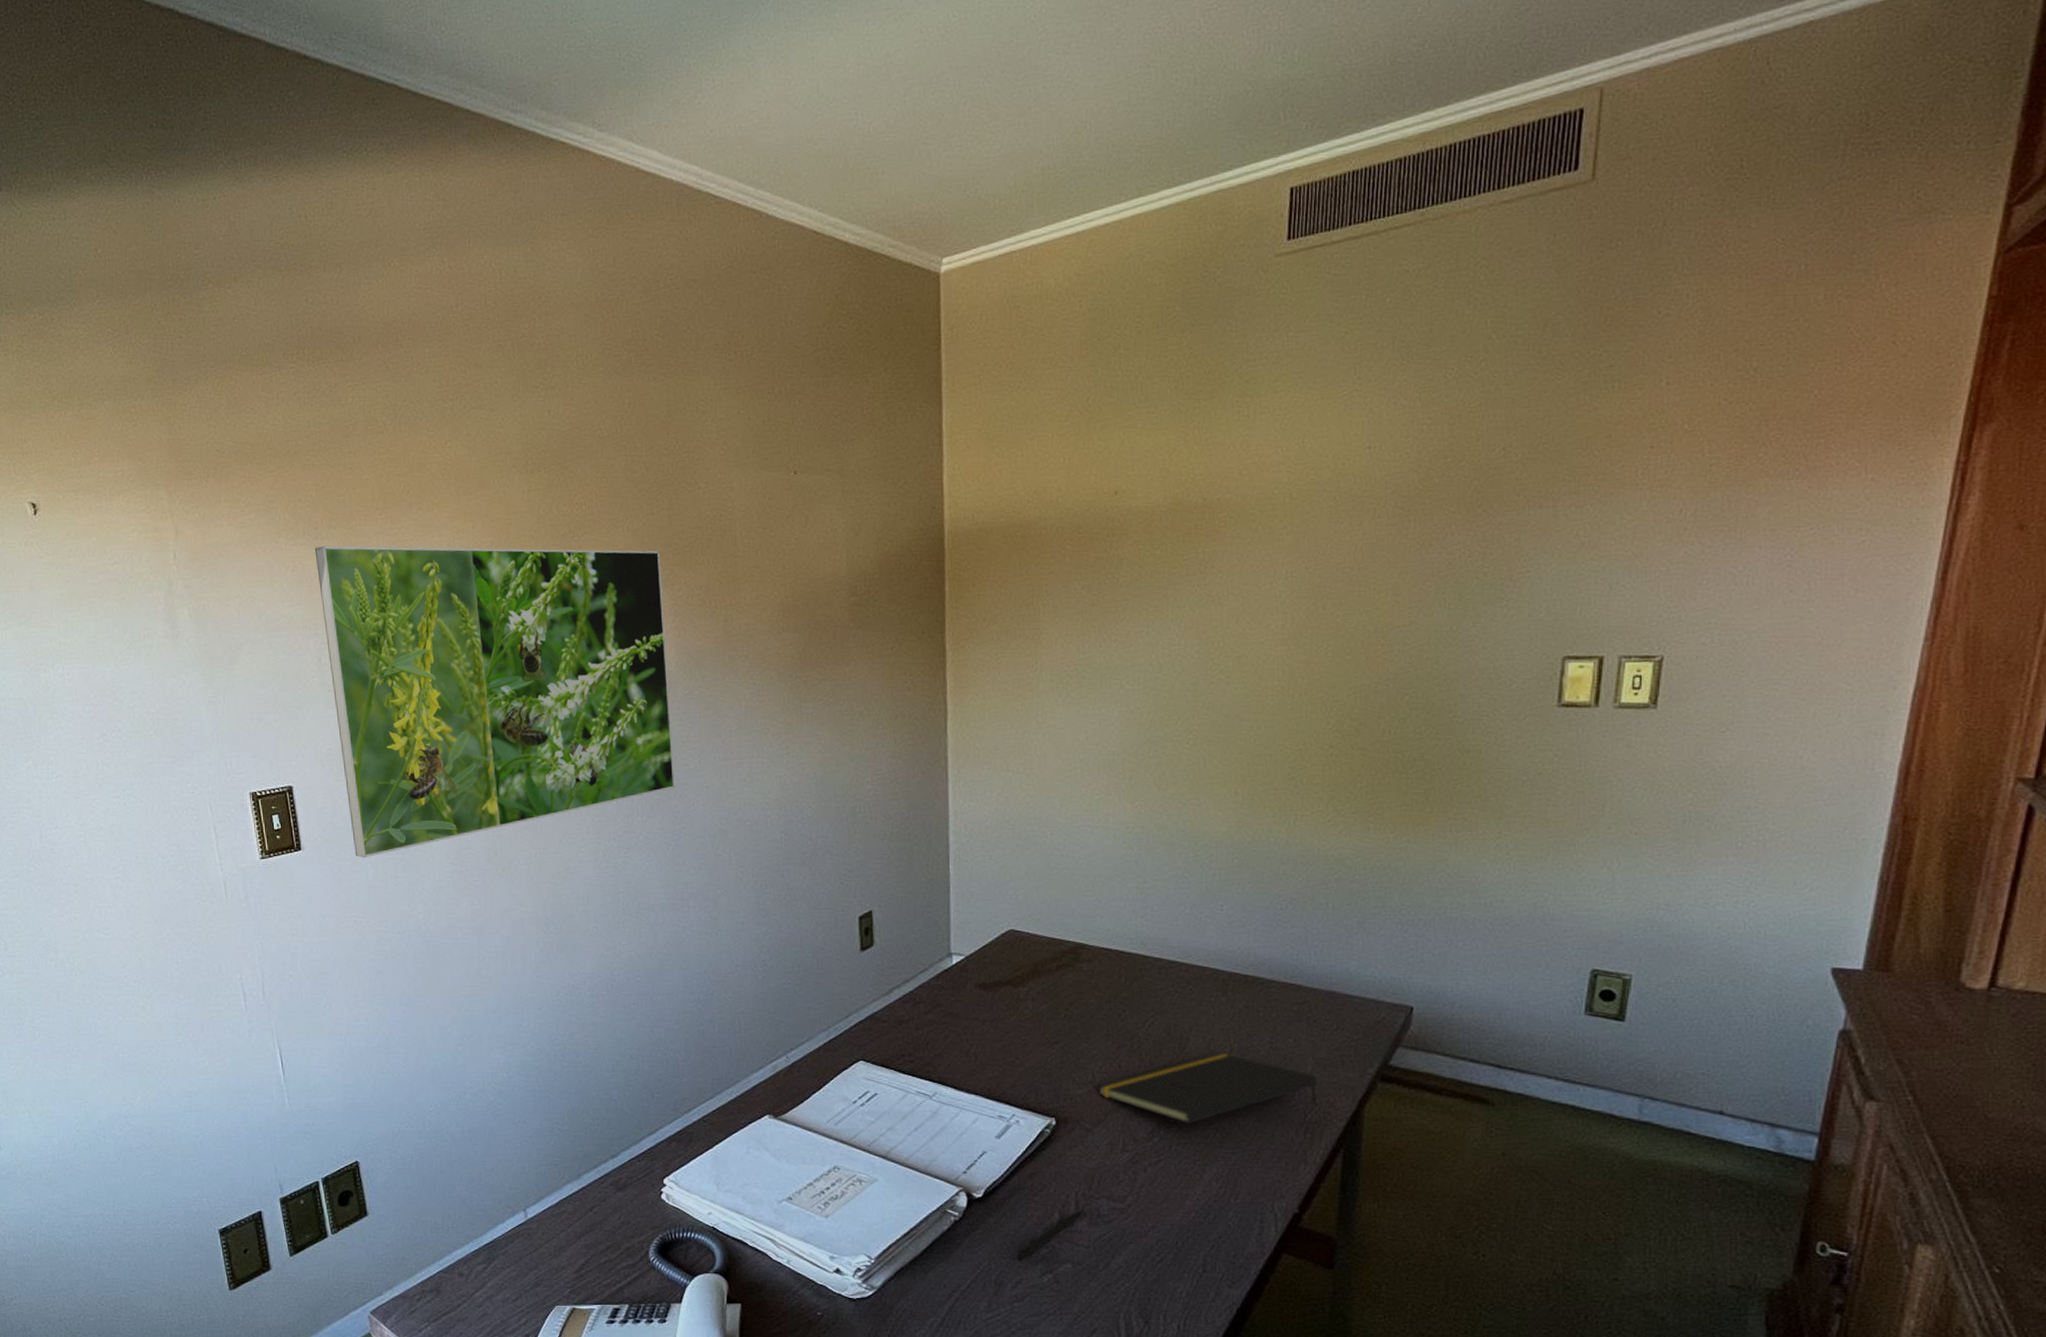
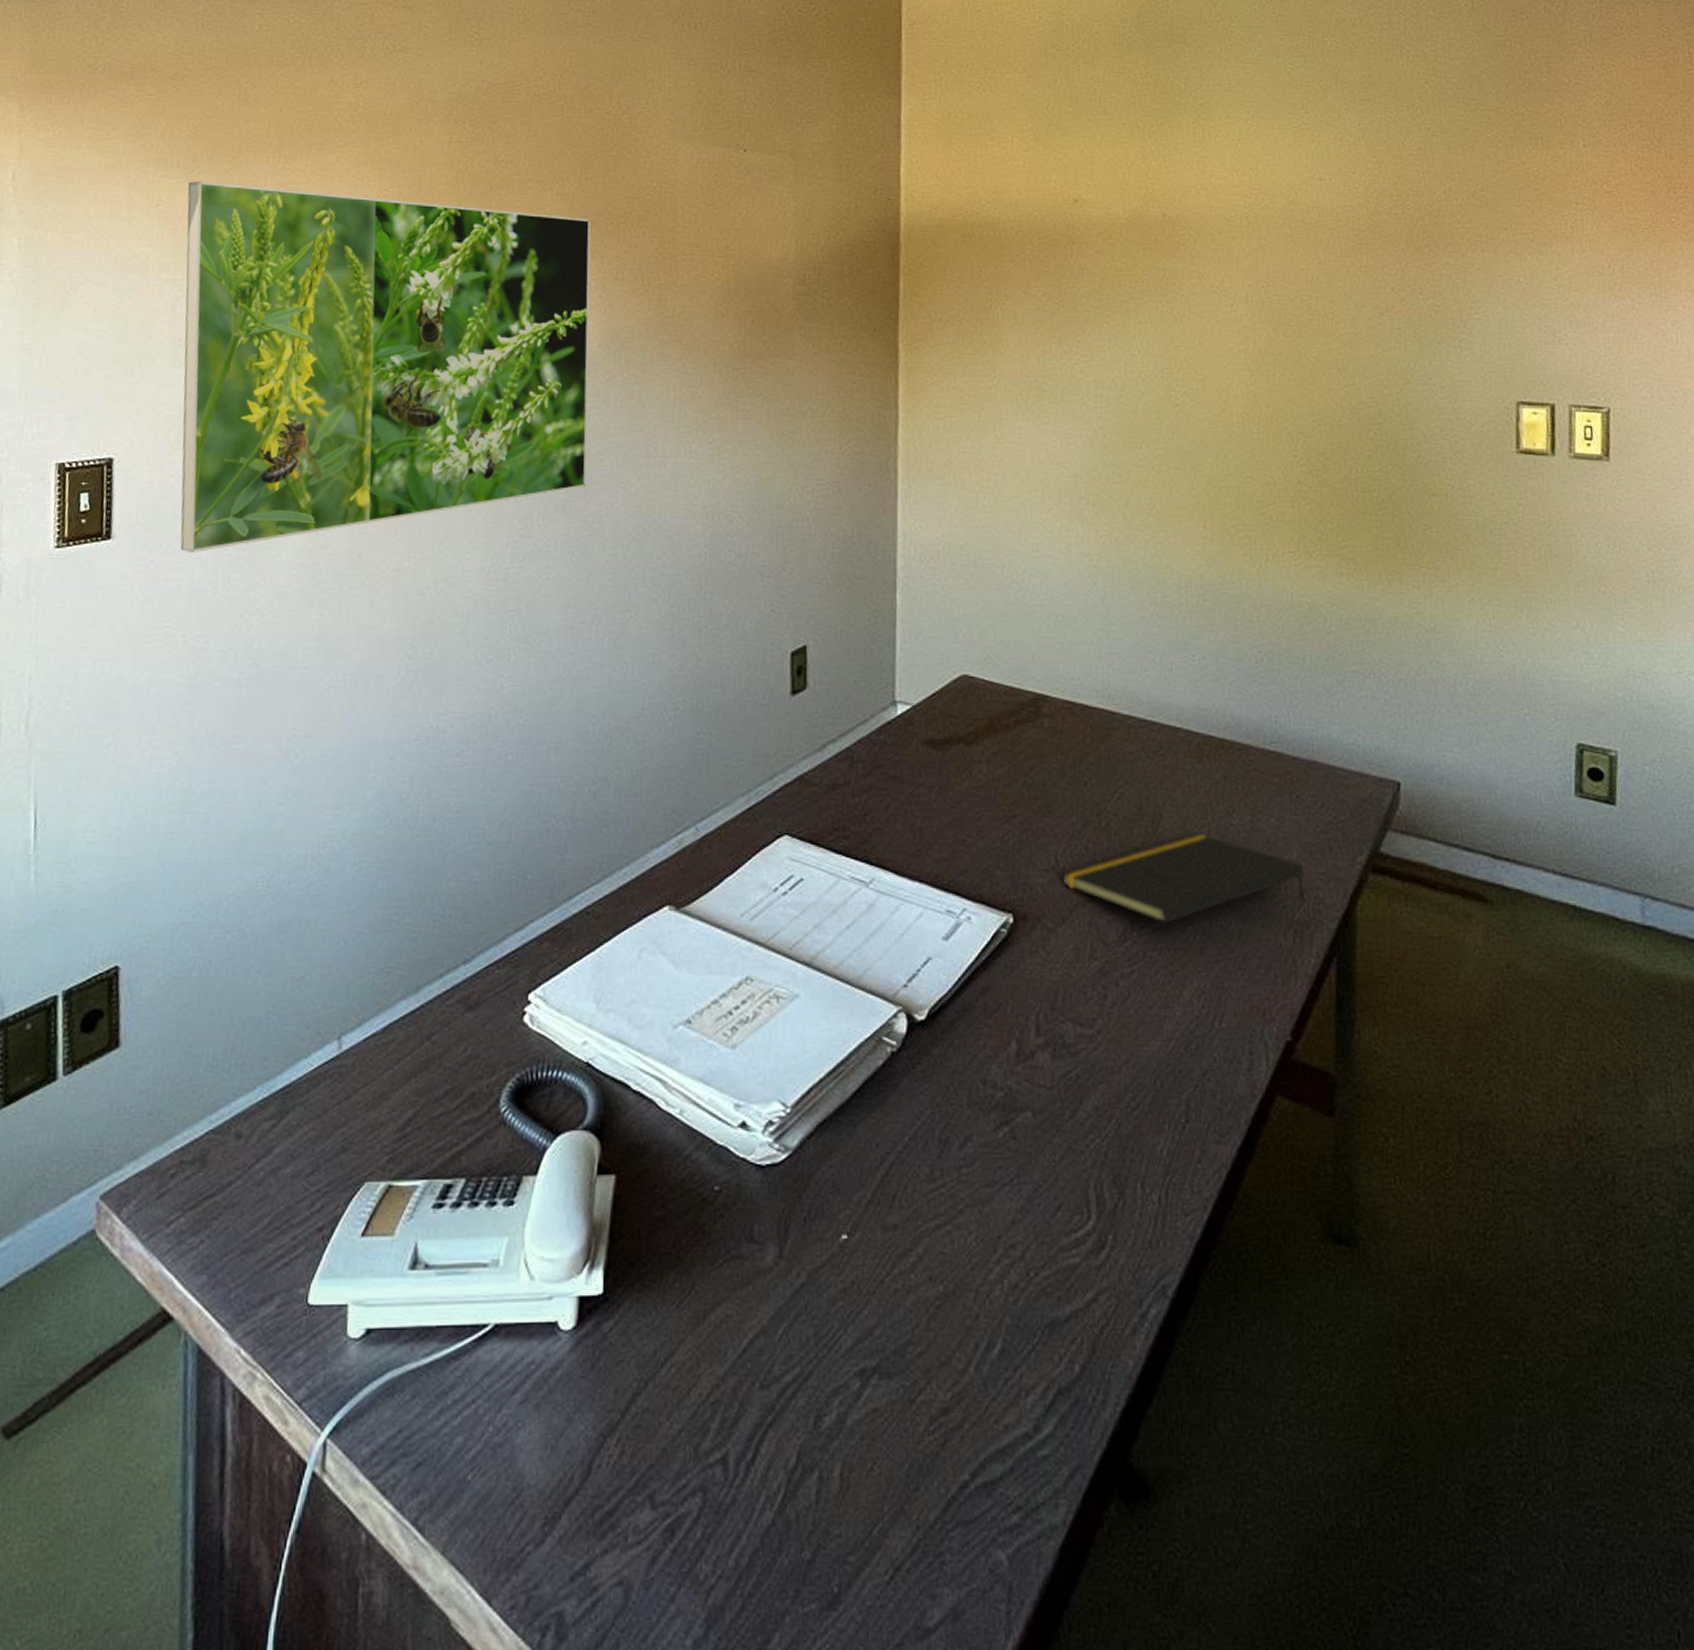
pen: present [1017,1210,1084,1261] -> none [966,1037,1046,1108]

